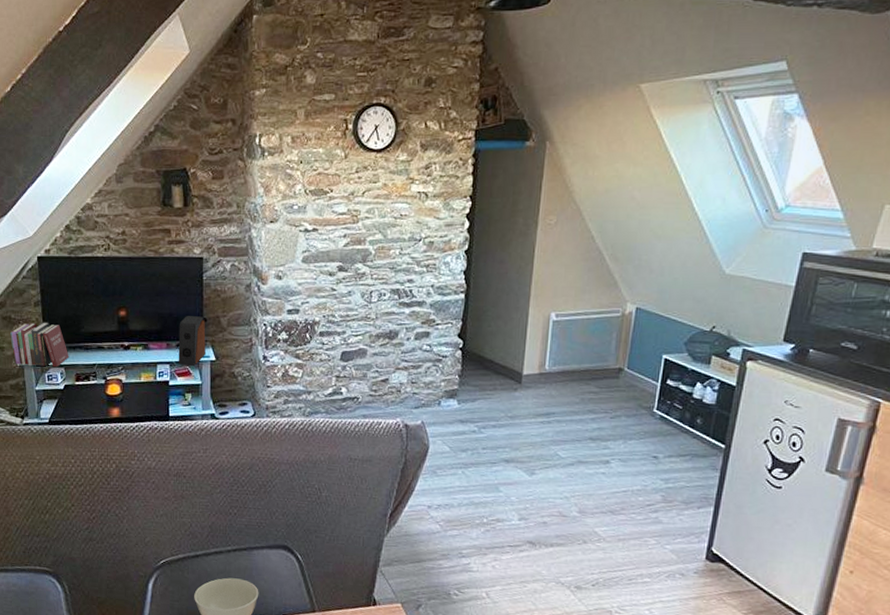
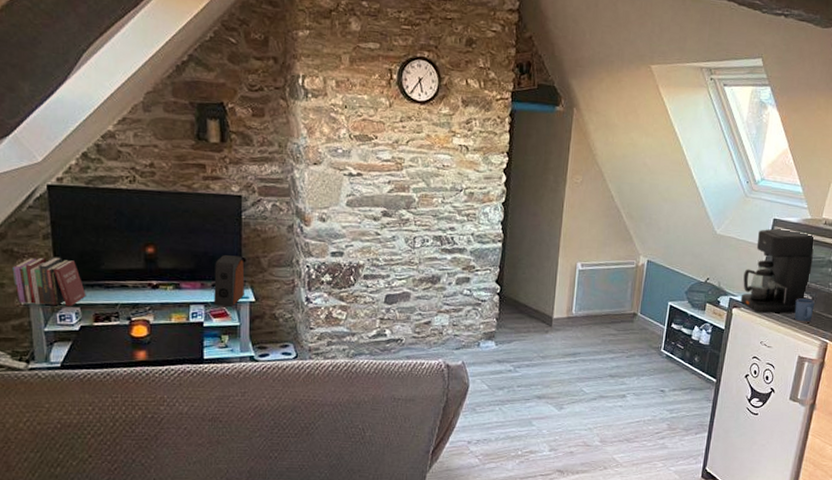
coffee maker: none [757,263,861,368] -> present [740,228,815,314]
mug: none [832,348,861,379] -> present [794,298,815,324]

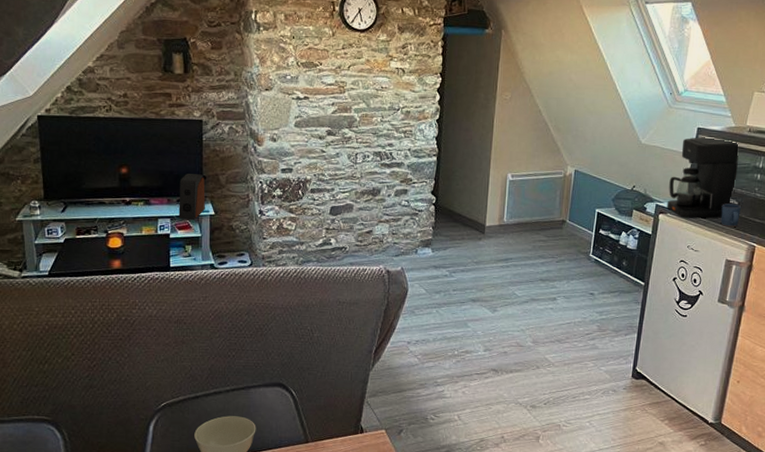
books: present [12,257,86,307] -> none [8,178,70,222]

